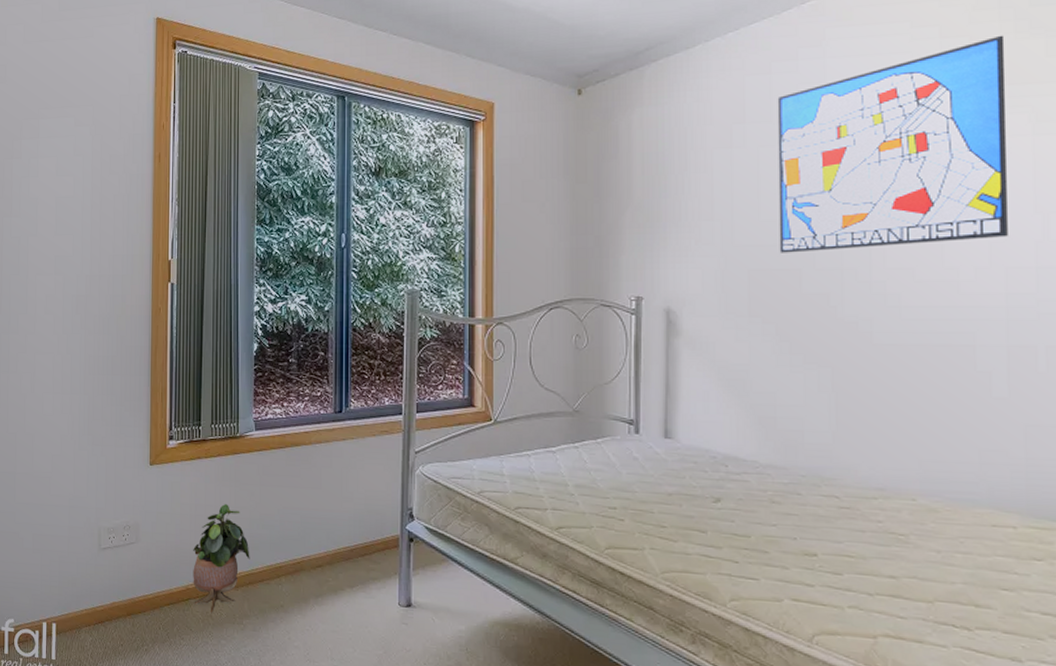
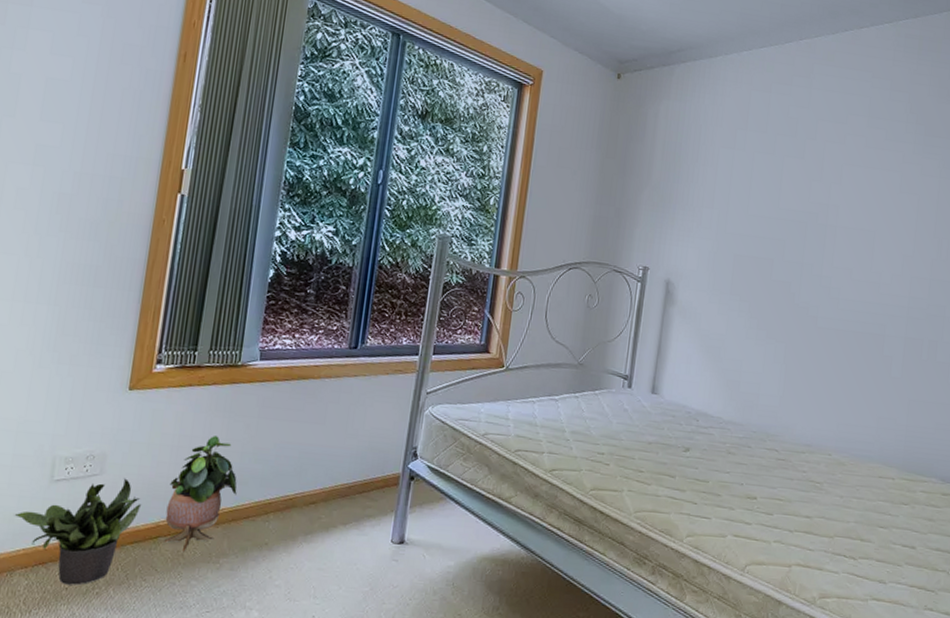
potted plant: none [75,545,172,642] -> present [14,478,142,585]
wall art: present [777,35,1008,253] -> none [759,96,931,254]

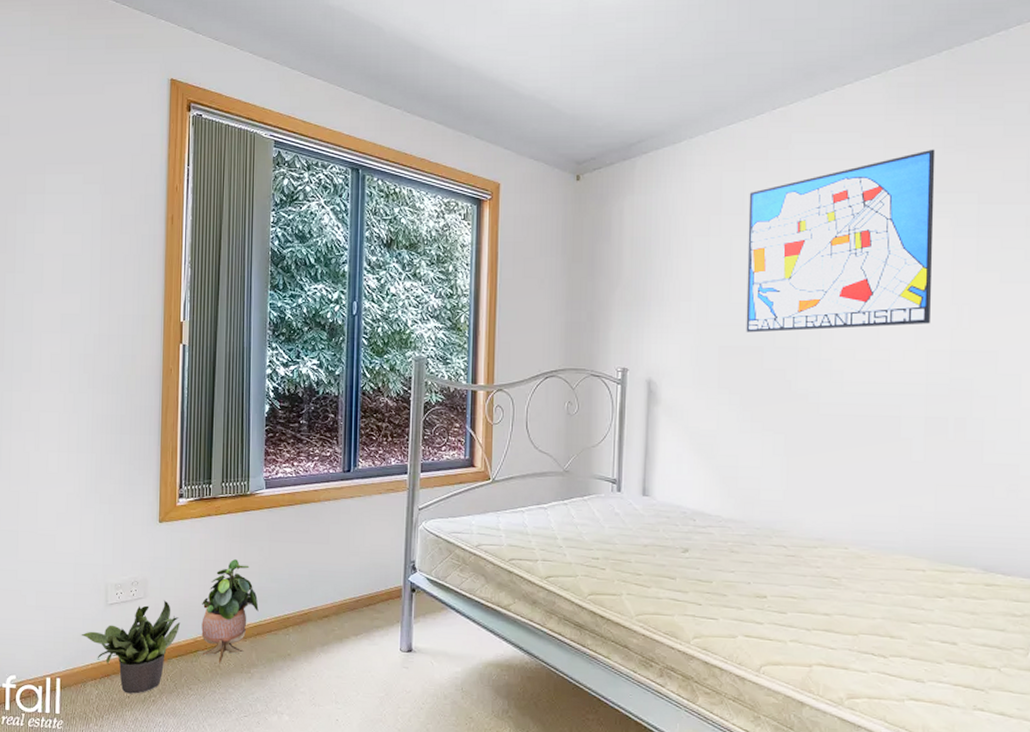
wall art: none [759,96,931,254] -> present [746,149,936,333]

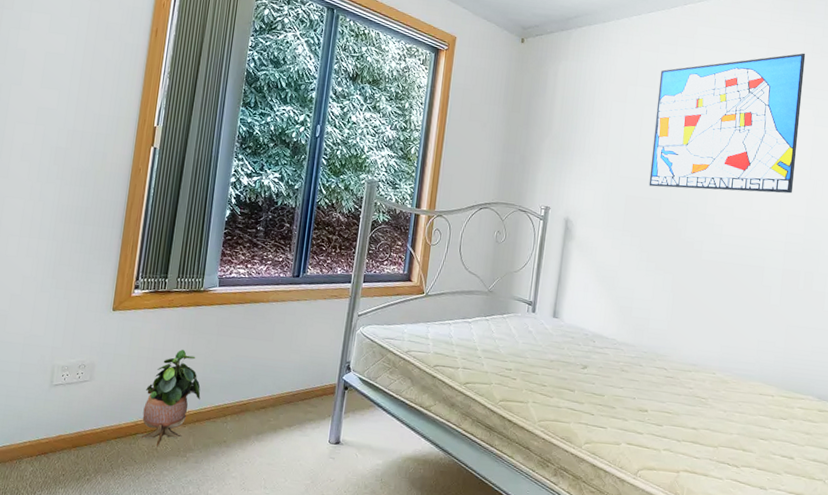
potted plant: present [81,600,181,694] -> none [22,384,123,473]

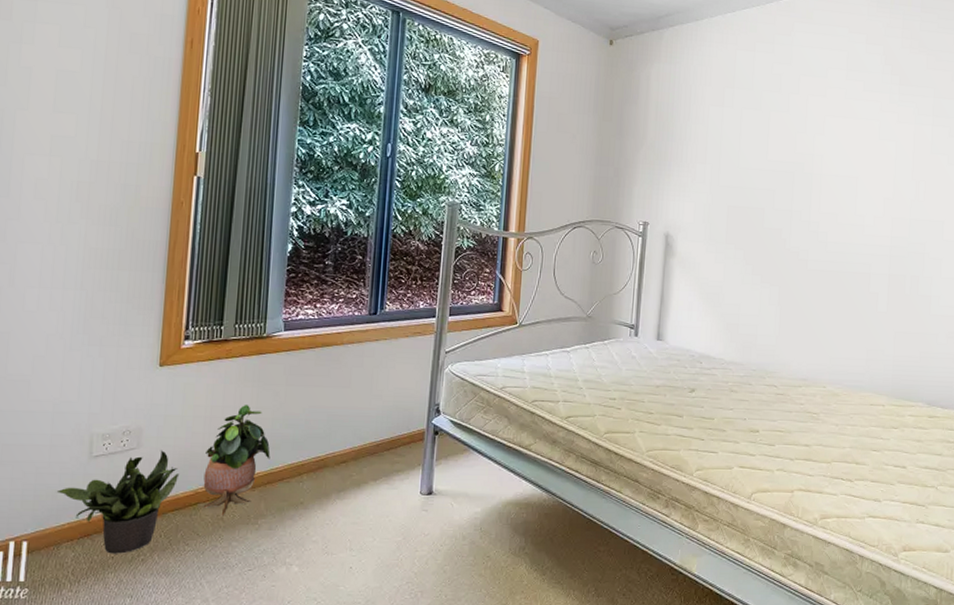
potted plant: none [22,384,123,473] -> present [56,450,180,554]
wall art: present [648,53,806,194] -> none [750,48,904,196]

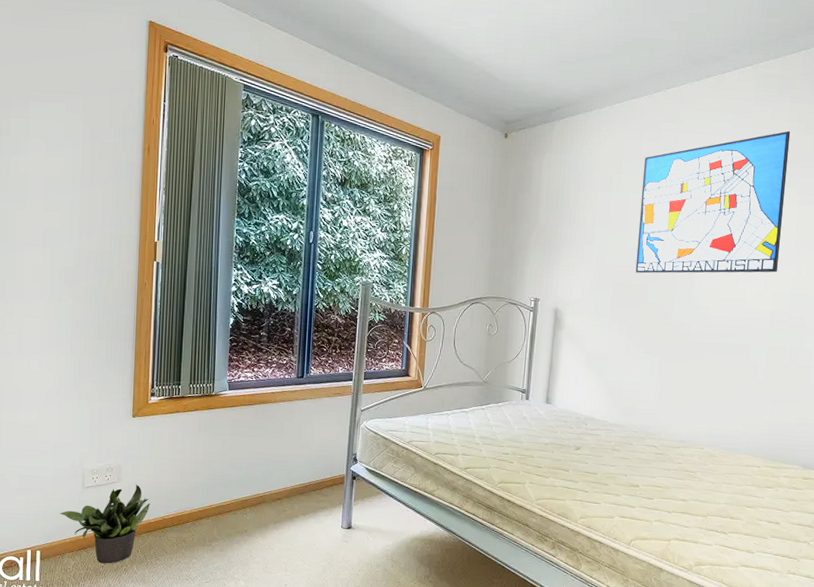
potted plant: present [203,405,271,515] -> none [169,450,220,538]
wall art: none [750,48,904,196] -> present [635,130,791,274]

